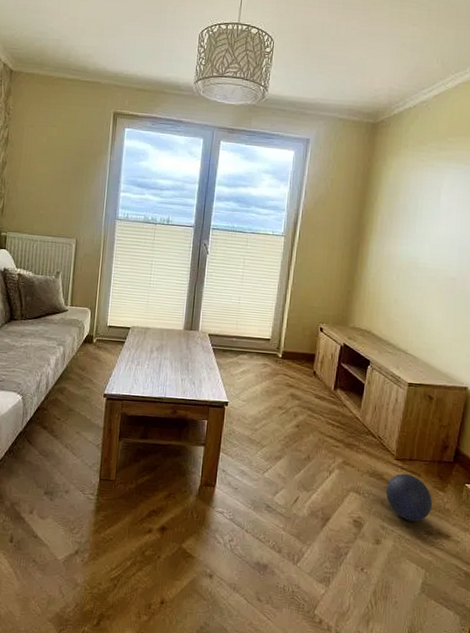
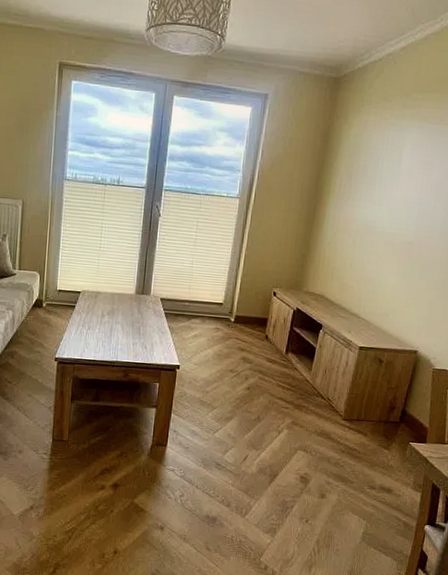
ball: present [385,473,433,522] -> none [332,433,378,477]

